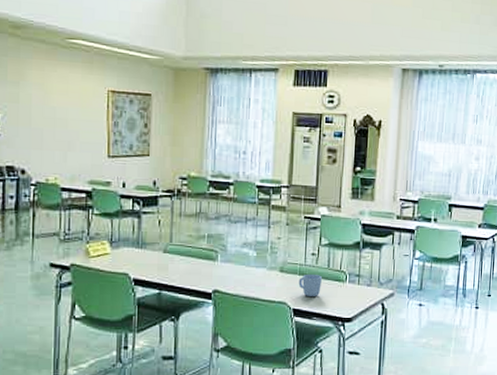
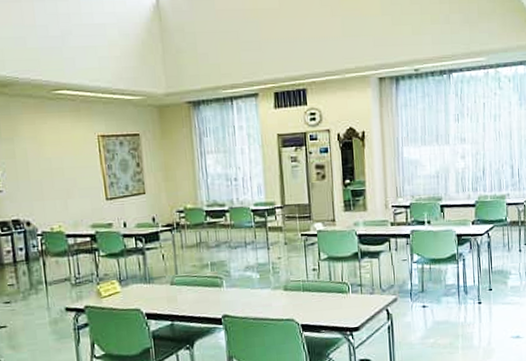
mug: present [298,273,322,296] -> none [303,288,326,311]

